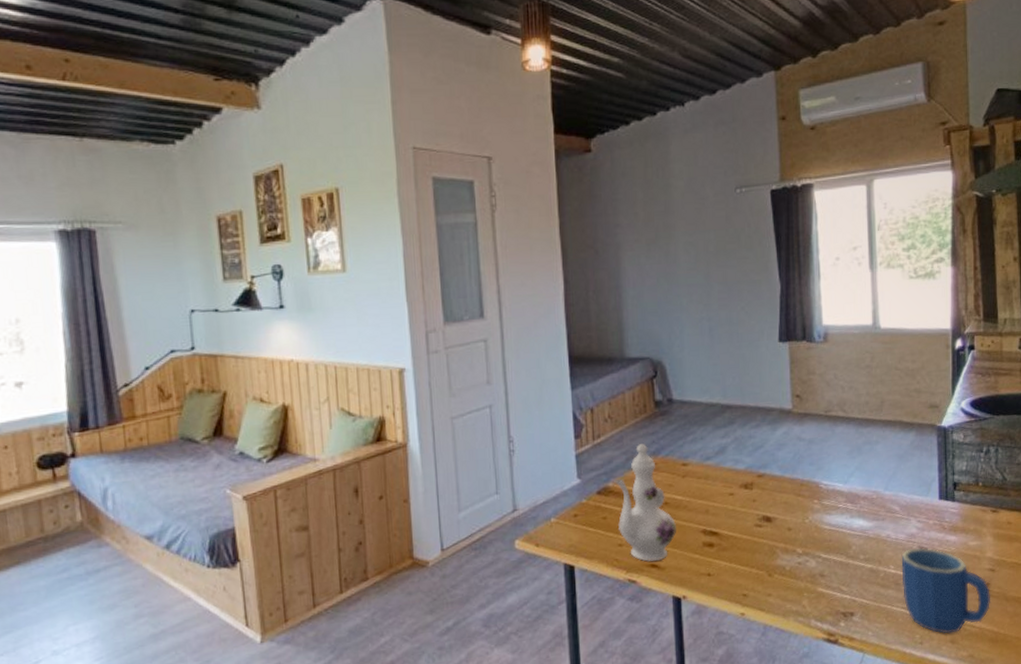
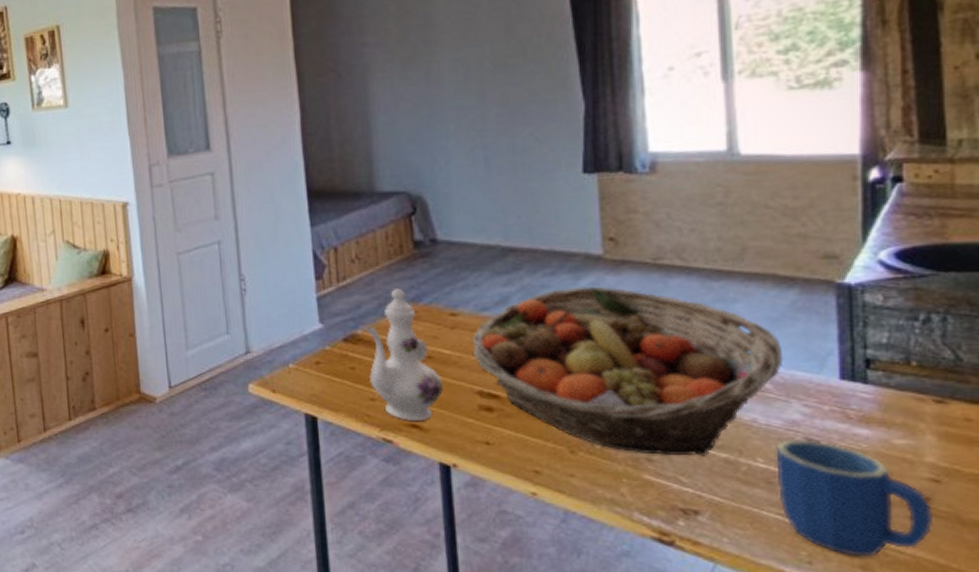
fruit basket: none [698,435,906,571] -> present [471,286,784,456]

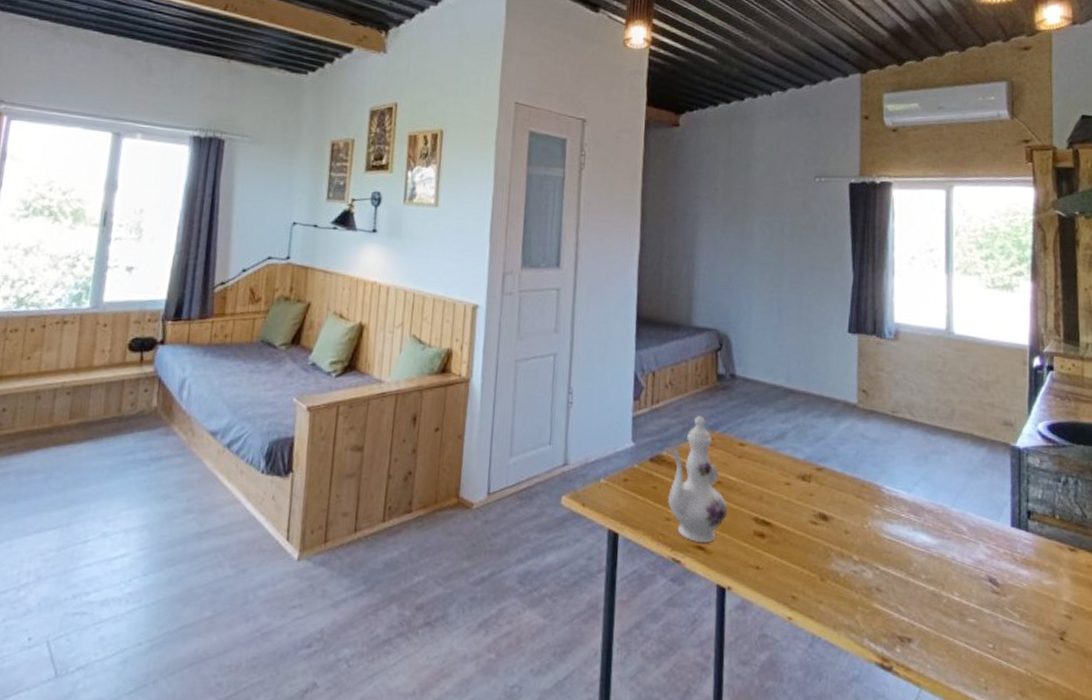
fruit basket: present [471,286,784,456] -> none [753,430,975,589]
mug: present [776,439,934,557] -> none [966,576,1067,684]

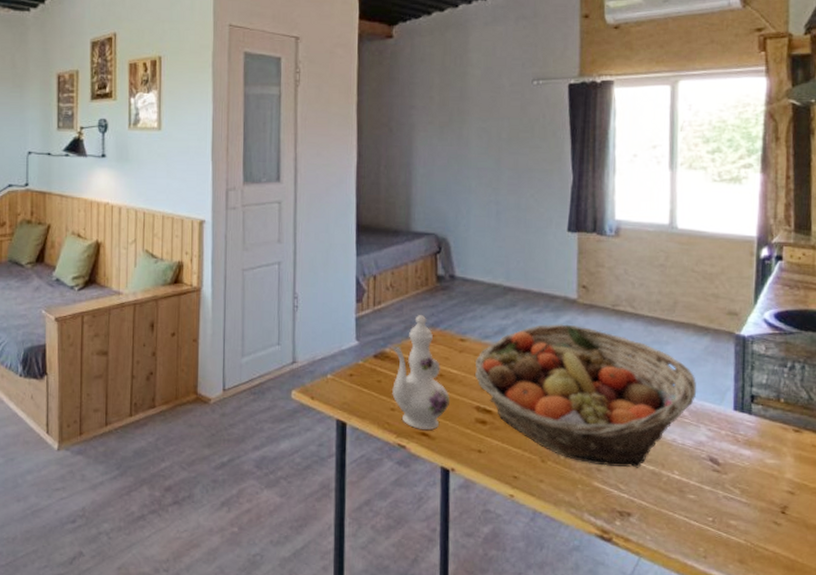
fruit basket: none [753,430,975,589] -> present [474,324,697,468]

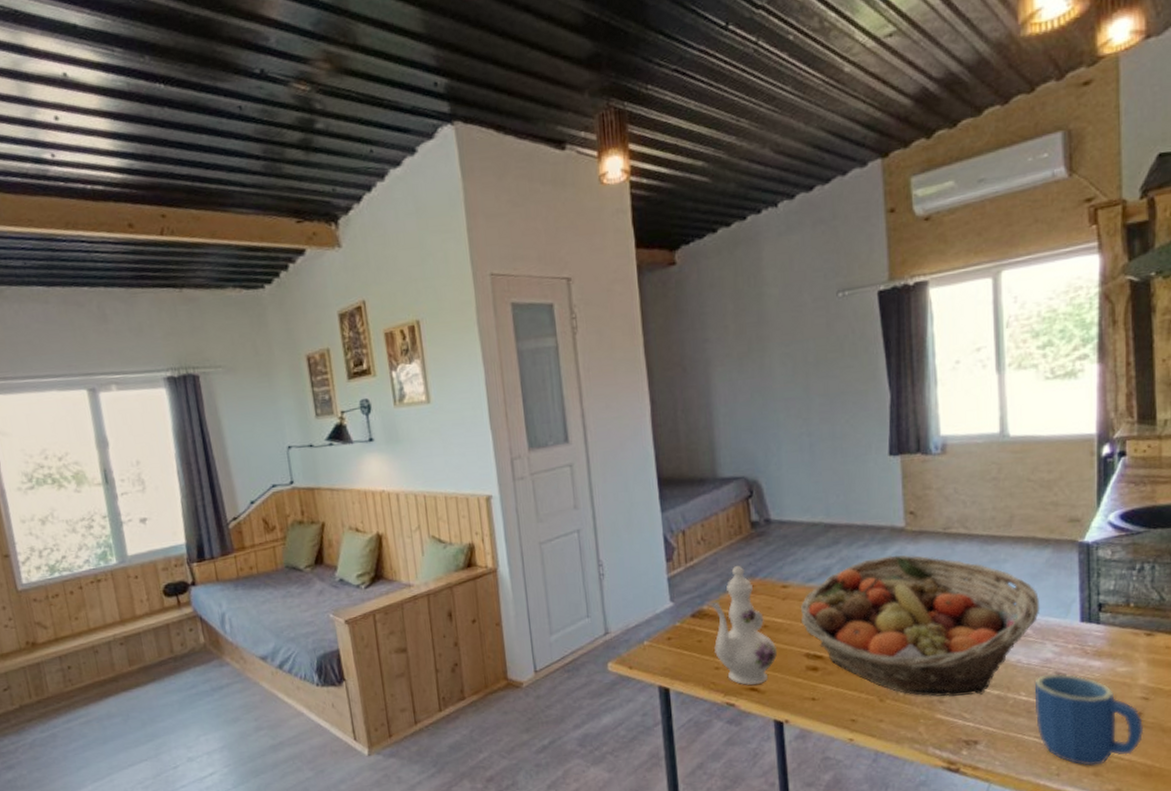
mug: none [686,456,789,553] -> present [1034,673,1144,766]

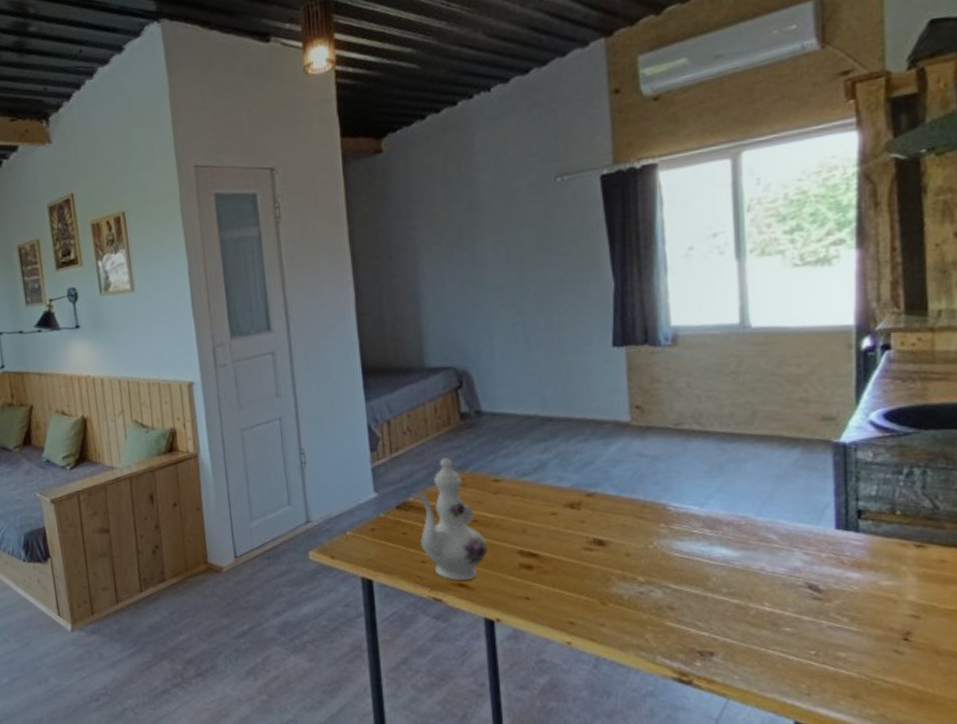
fruit basket: present [800,555,1040,697] -> none [513,451,787,603]
mug: present [1034,673,1144,766] -> none [780,584,914,687]

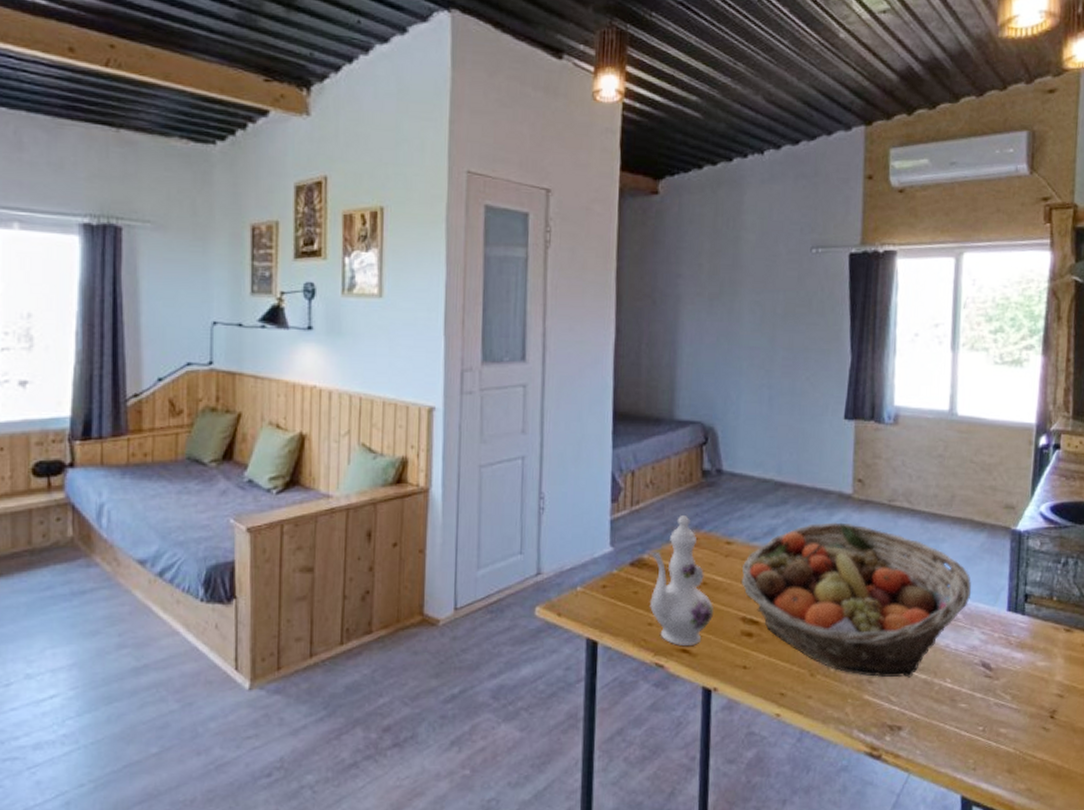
fruit basket: none [513,451,787,603] -> present [740,522,972,678]

